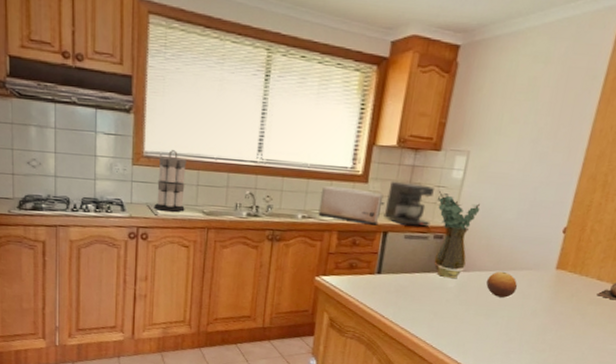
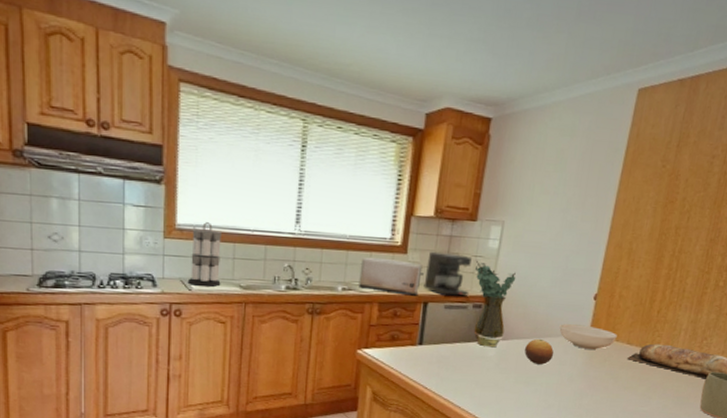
bowl: none [524,257,588,285] -> present [559,324,618,350]

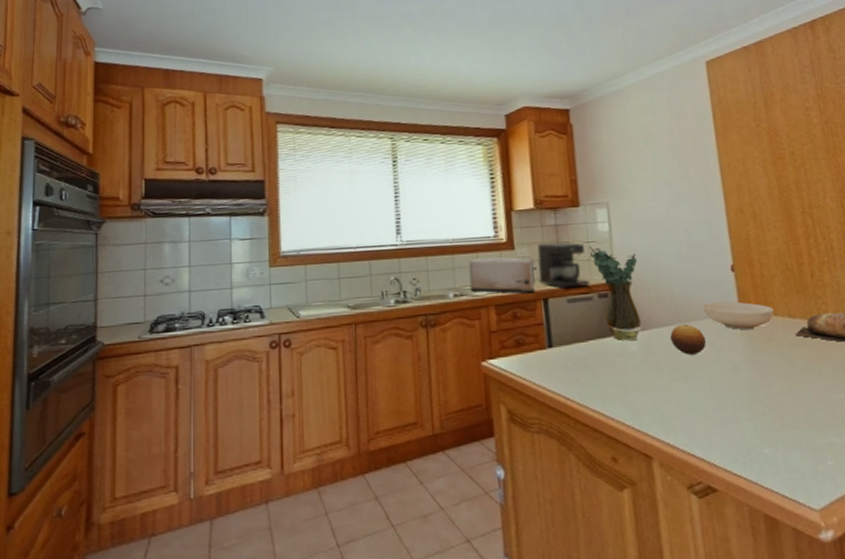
spice rack: present [187,222,221,287] -> none [295,246,329,312]

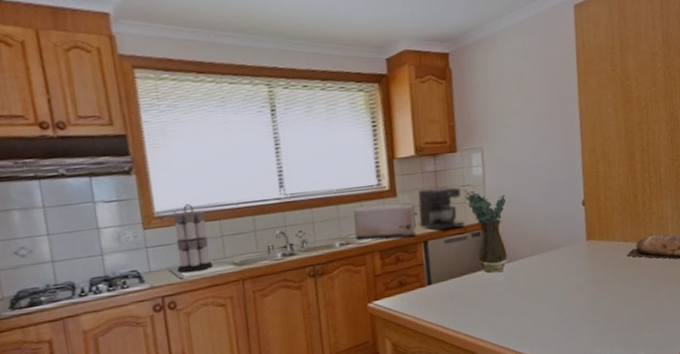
spice rack: none [295,246,329,312] -> present [174,204,213,273]
fruit: present [669,323,707,355] -> none [530,253,559,280]
bowl: present [702,301,775,330] -> none [557,231,613,255]

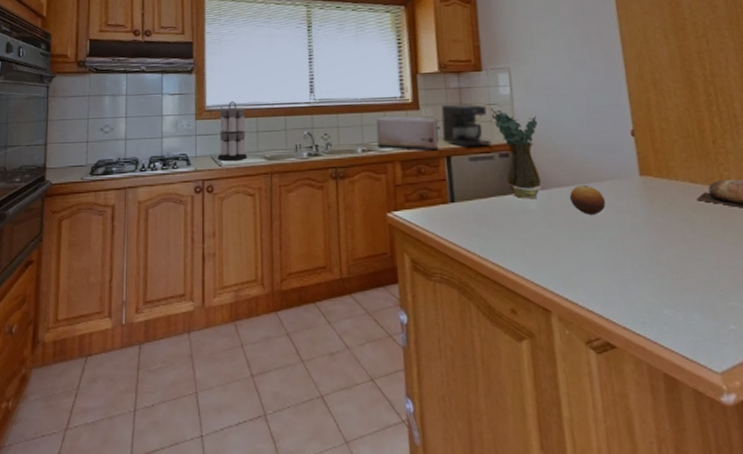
fruit: none [530,253,559,280] -> present [569,184,606,215]

